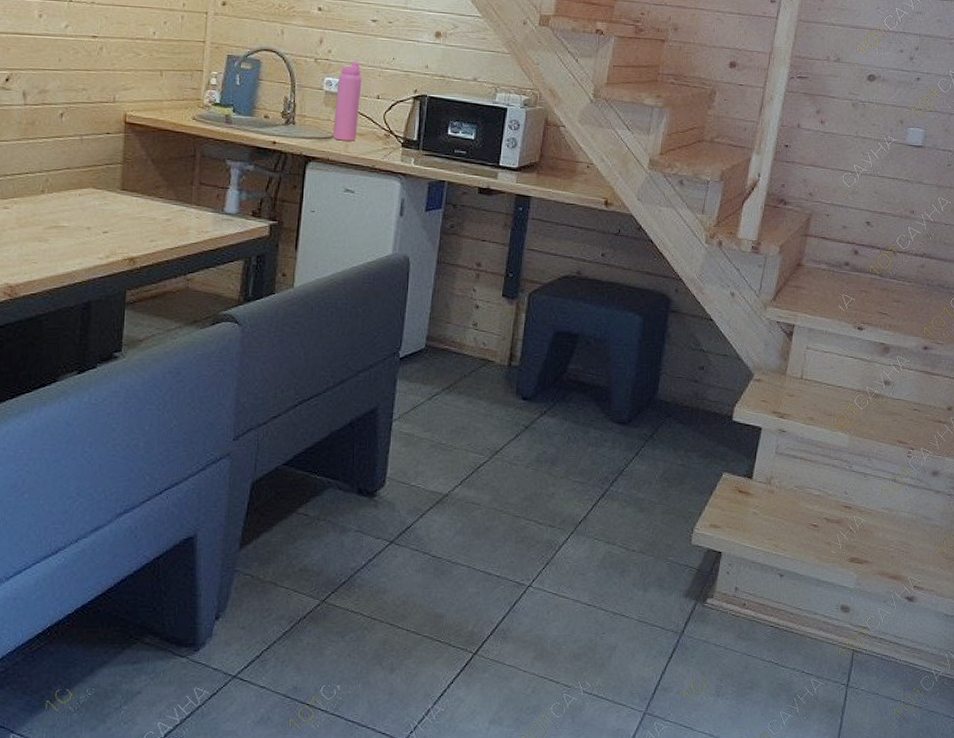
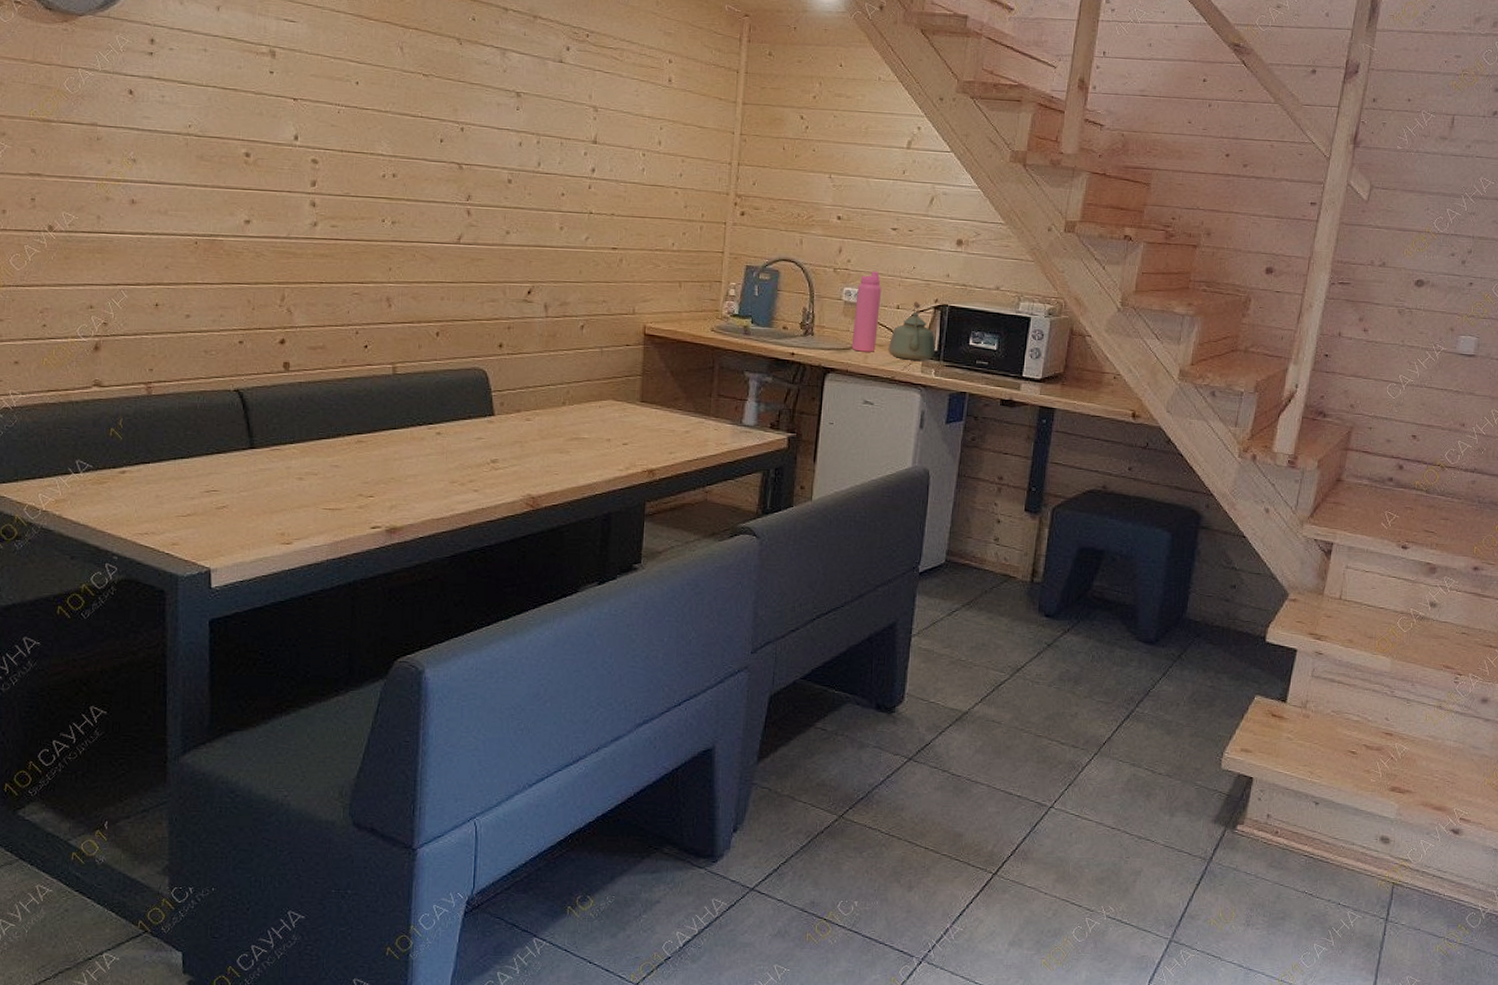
kettle: none [368,92,415,150] -> present [888,301,936,361]

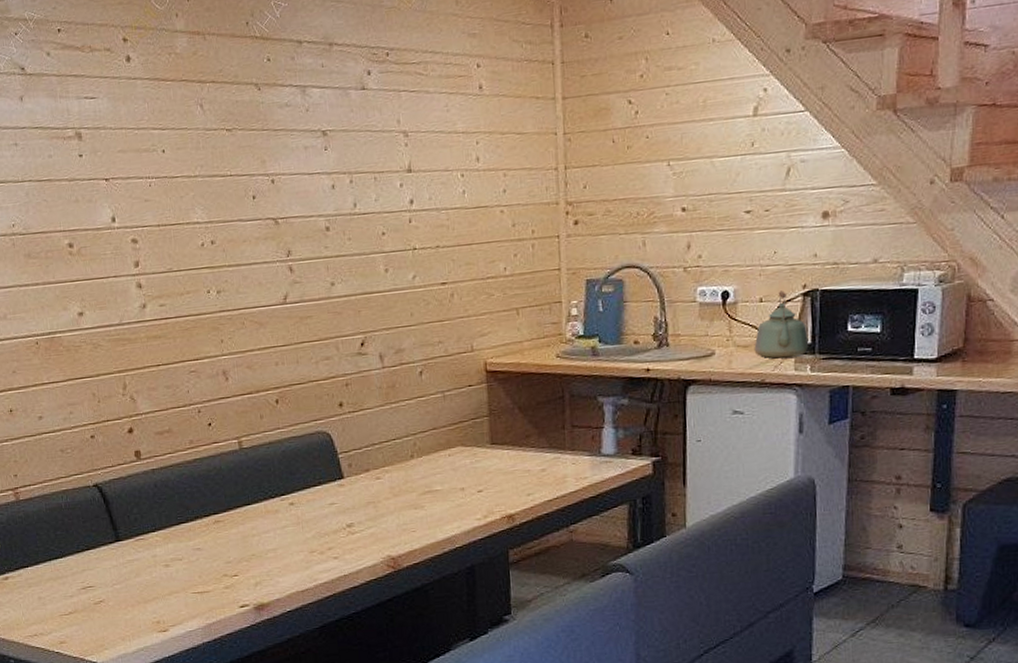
water bottle: present [851,271,882,352] -> none [712,263,741,357]

